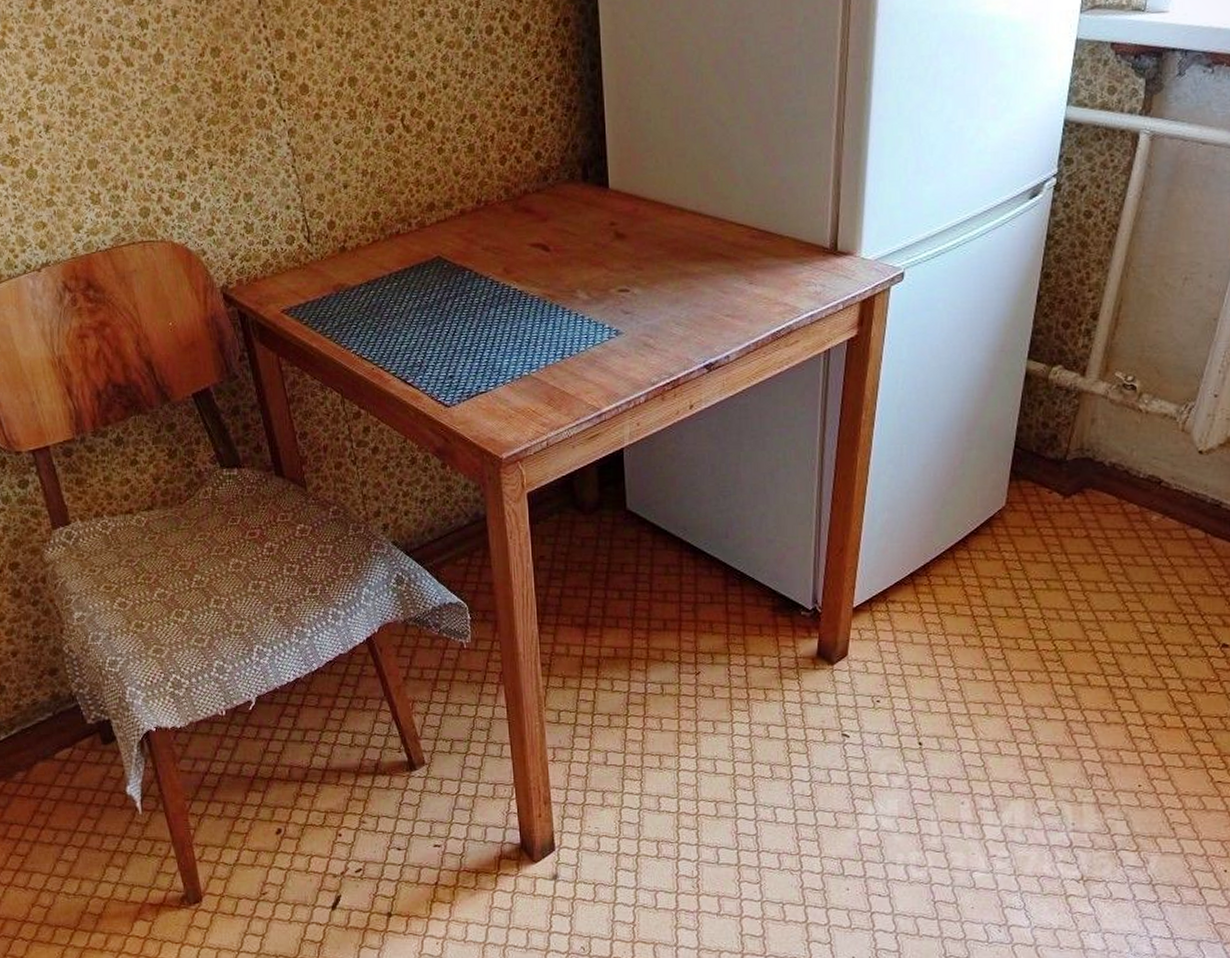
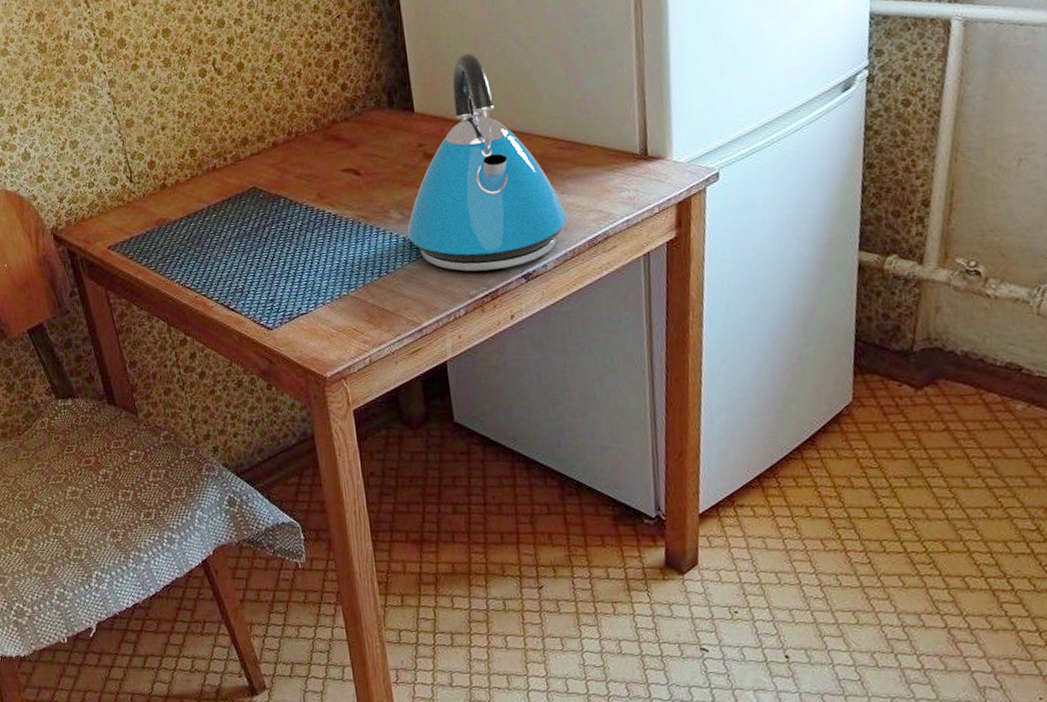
kettle: none [592,129,753,359] -> present [407,53,567,272]

